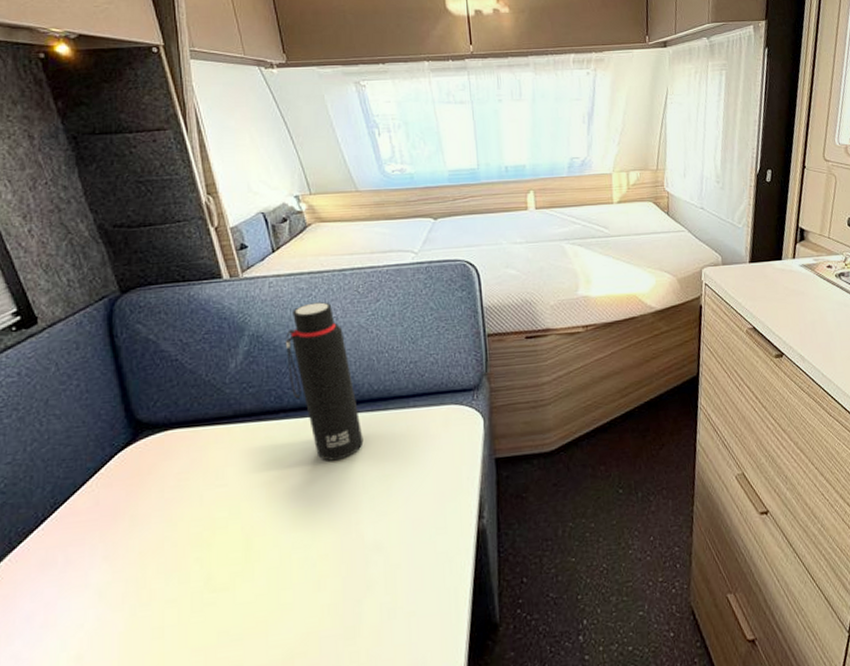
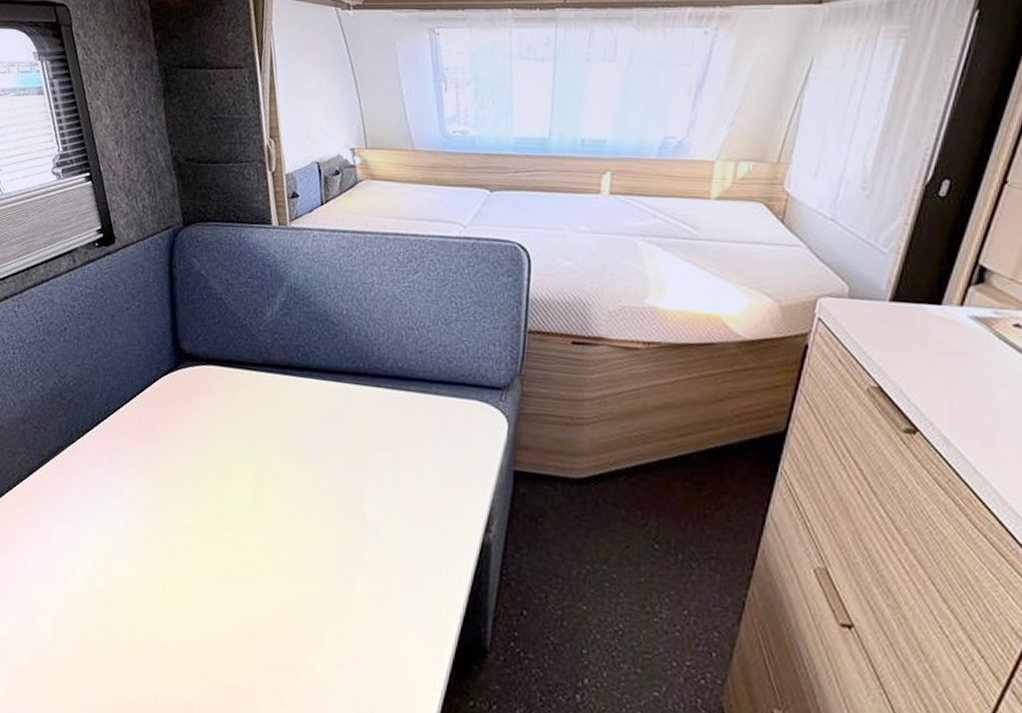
water bottle: present [285,302,364,461] -> none [318,263,380,432]

